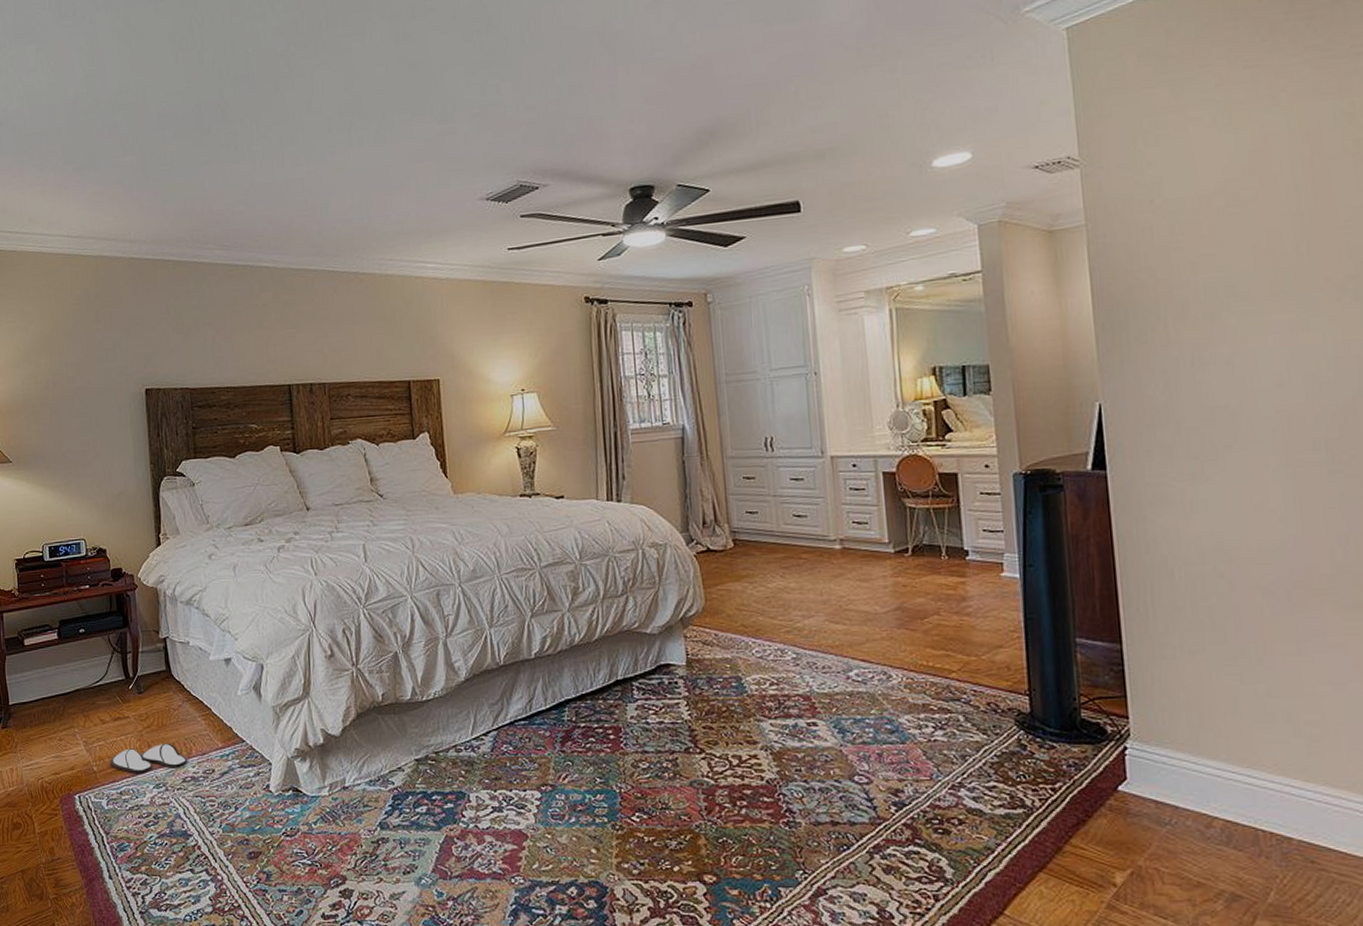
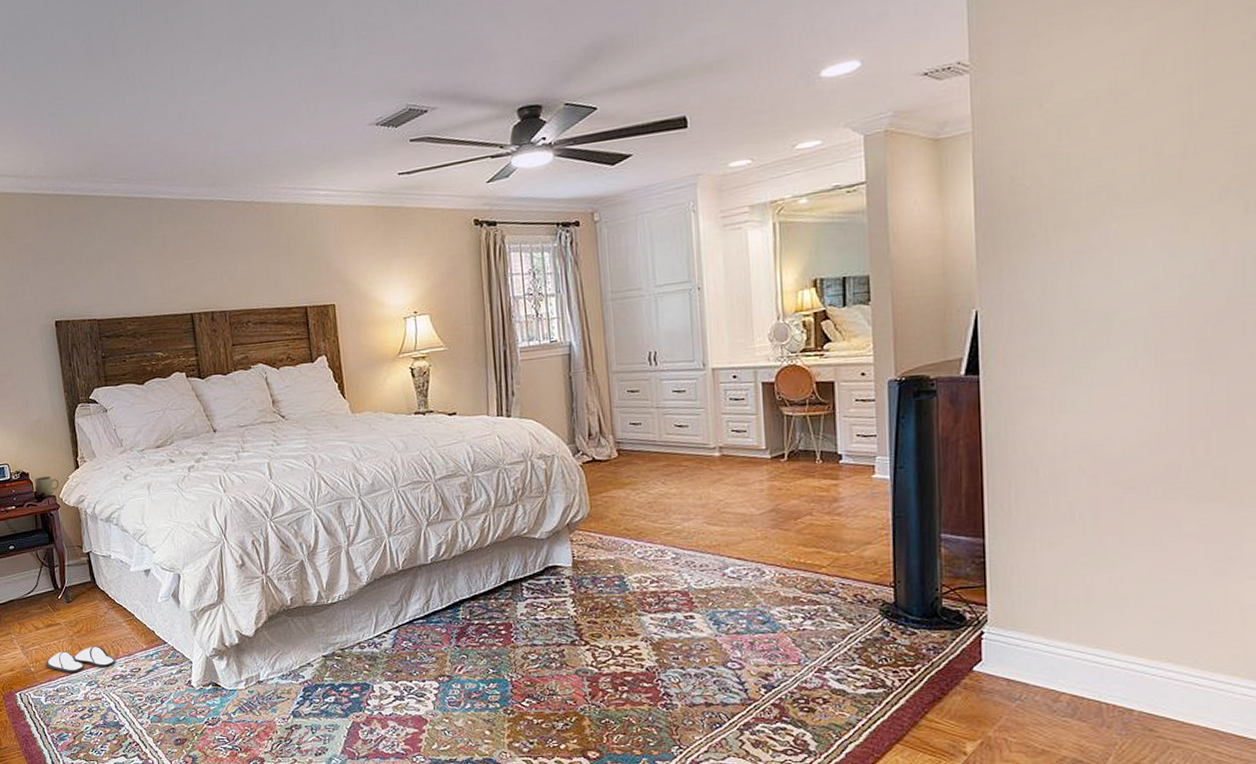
mug: none [111,553,139,576] -> present [34,476,60,497]

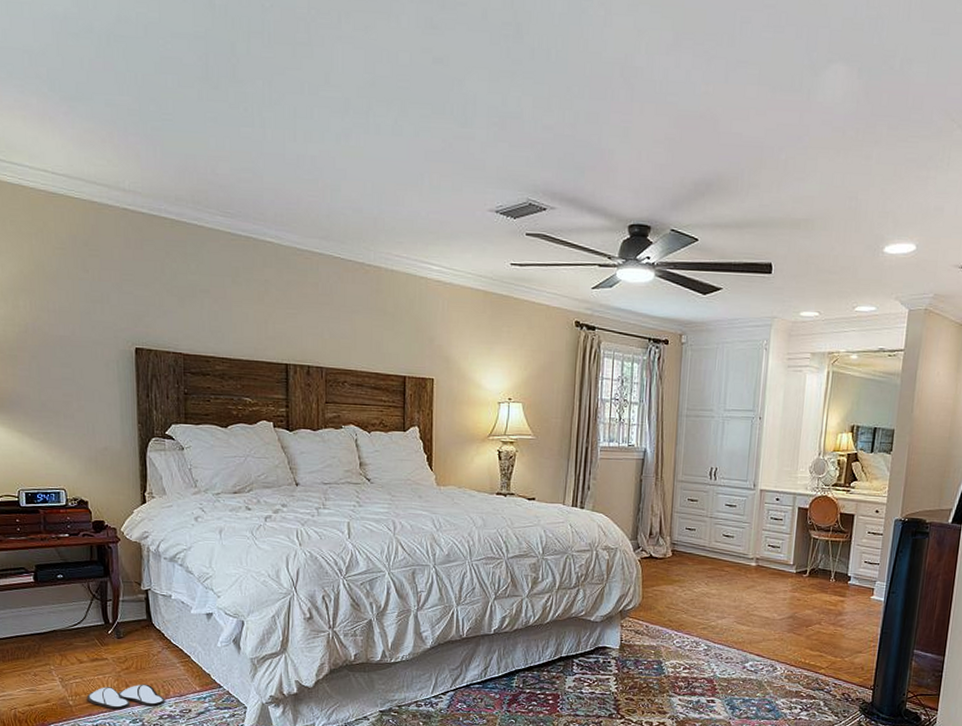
mug: present [34,476,60,497] -> none [93,506,122,529]

